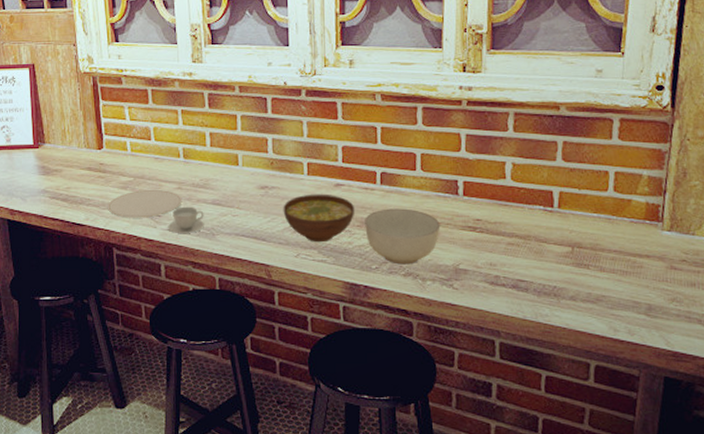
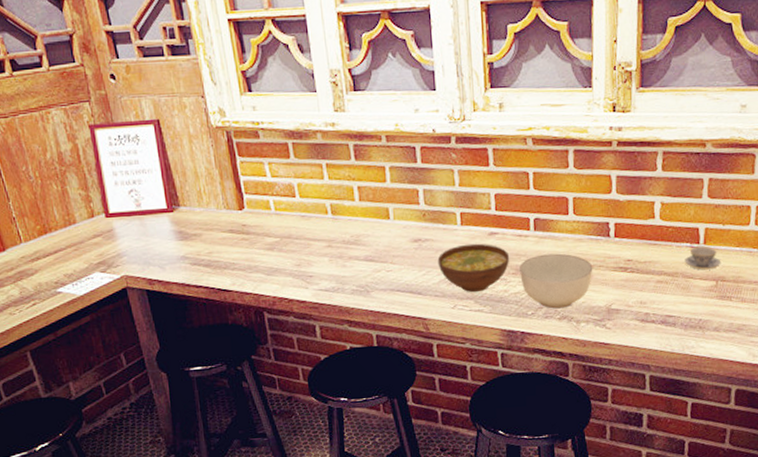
plate: present [107,189,182,218] -> none [254,248,334,281]
teacup: present [168,206,204,233] -> none [320,264,358,293]
teacup: none [537,210,578,235] -> present [685,246,721,270]

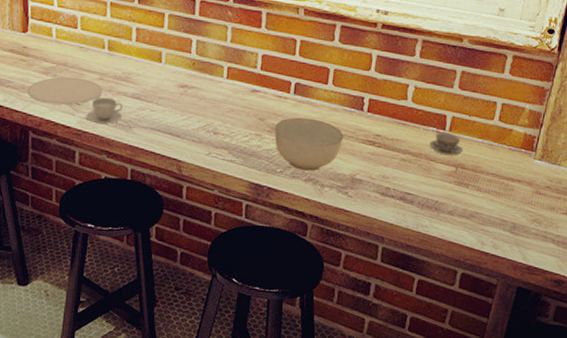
plate: none [254,248,334,281] -> present [26,77,103,105]
teacup: none [320,264,358,293] -> present [86,97,123,124]
bowl: present [437,243,510,293] -> none [199,97,268,144]

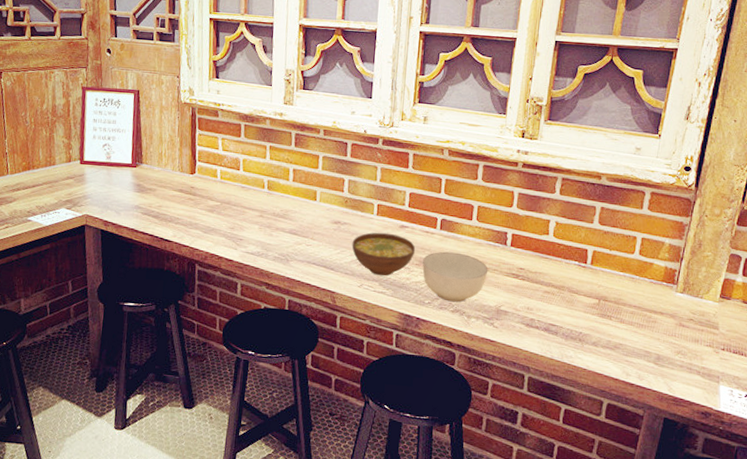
plate: present [26,77,103,105] -> none [193,214,263,240]
teacup: present [86,97,123,124] -> none [247,233,281,257]
bowl: none [199,97,268,144] -> present [352,232,416,276]
teacup: present [429,132,463,156] -> none [572,265,605,289]

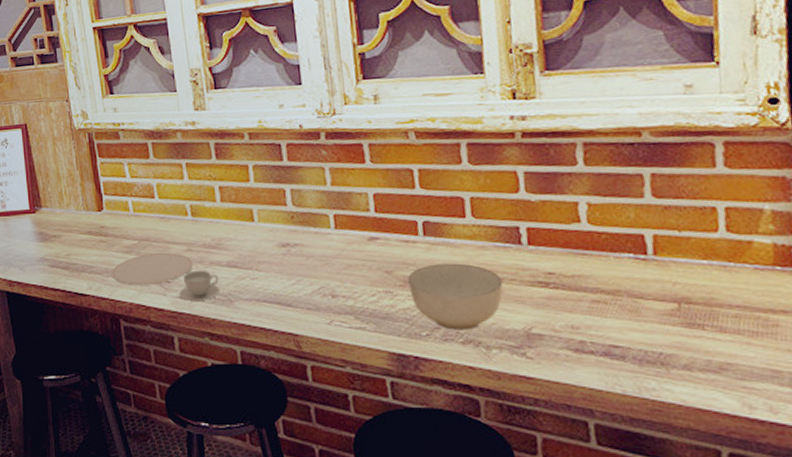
plate: none [193,214,263,240] -> present [111,252,194,286]
teacup: none [247,233,281,257] -> present [179,270,220,301]
bowl: present [352,232,416,276] -> none [309,249,396,307]

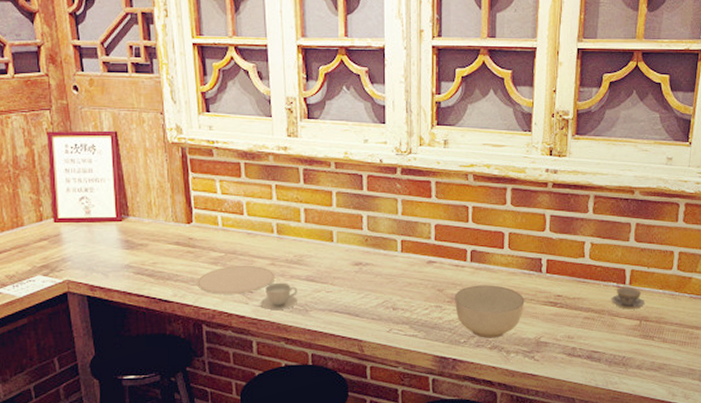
teacup: none [628,257,683,289] -> present [611,286,645,310]

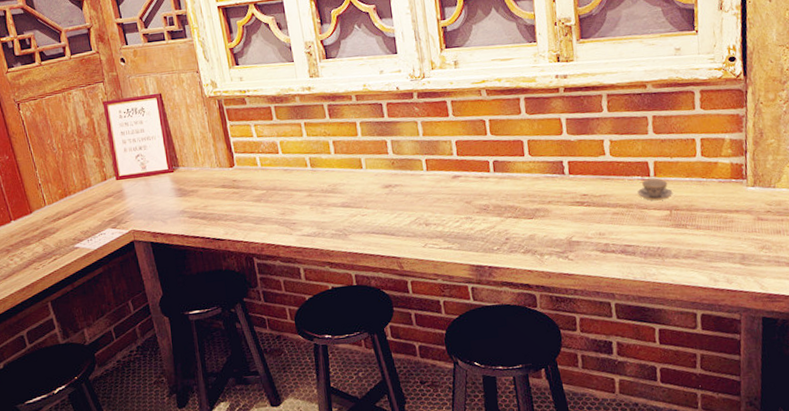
plate: present [196,265,276,294] -> none [244,198,314,229]
teacup: present [260,282,297,309] -> none [302,211,336,238]
bowl: present [455,285,525,338] -> none [483,191,552,244]

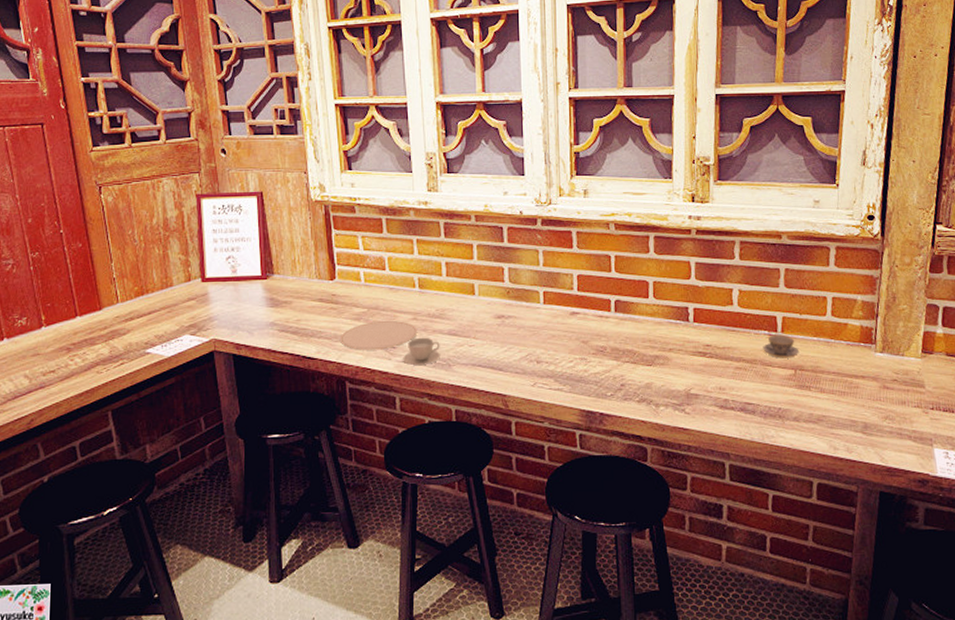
plate: none [244,198,314,229] -> present [339,320,418,351]
teacup: none [302,211,336,238] -> present [403,337,440,365]

